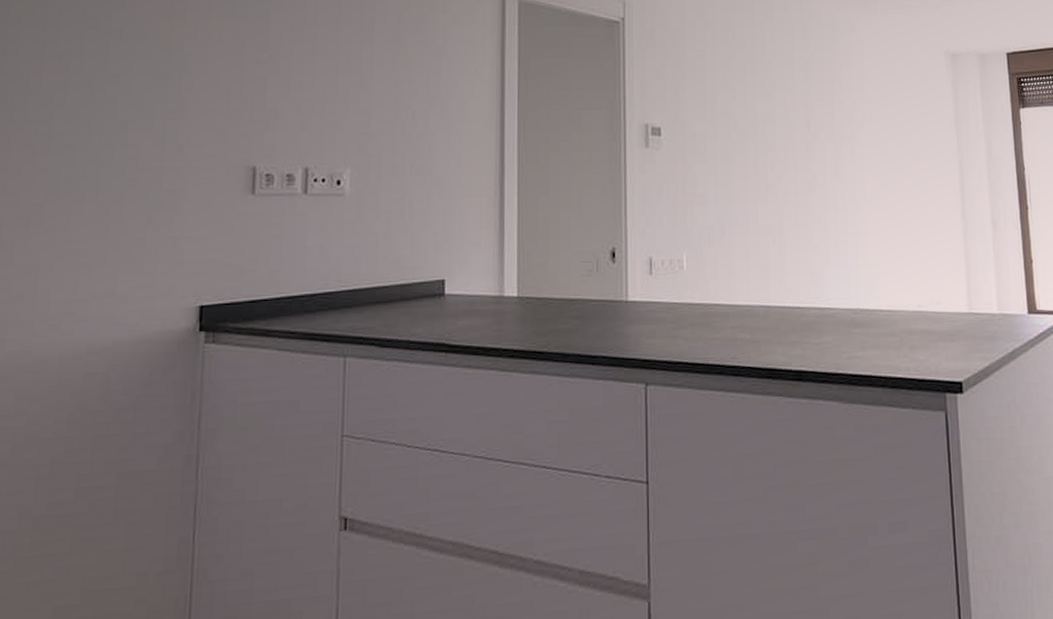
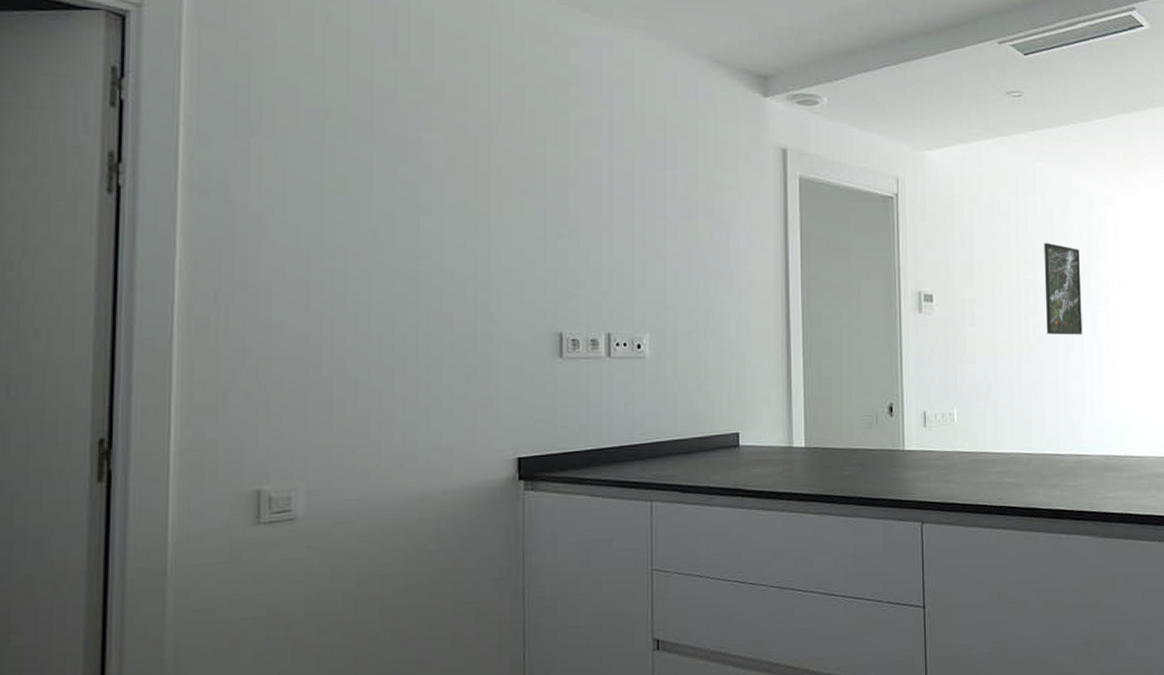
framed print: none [782,71,825,174] -> present [1044,242,1082,335]

